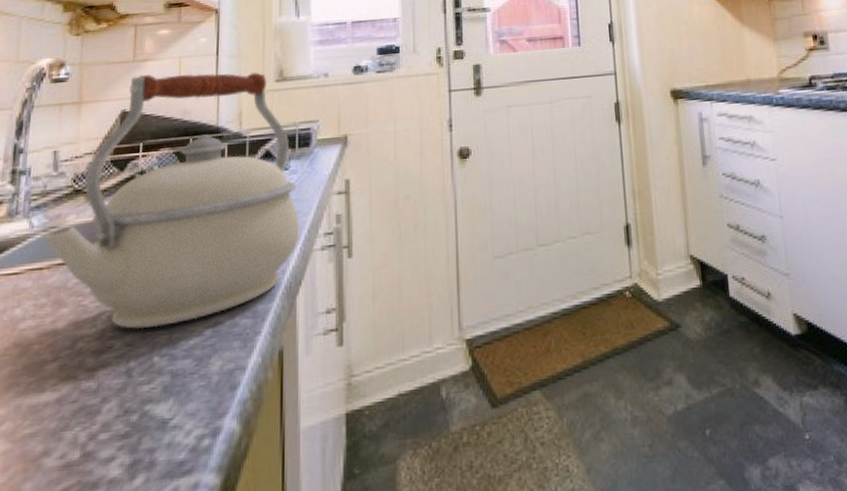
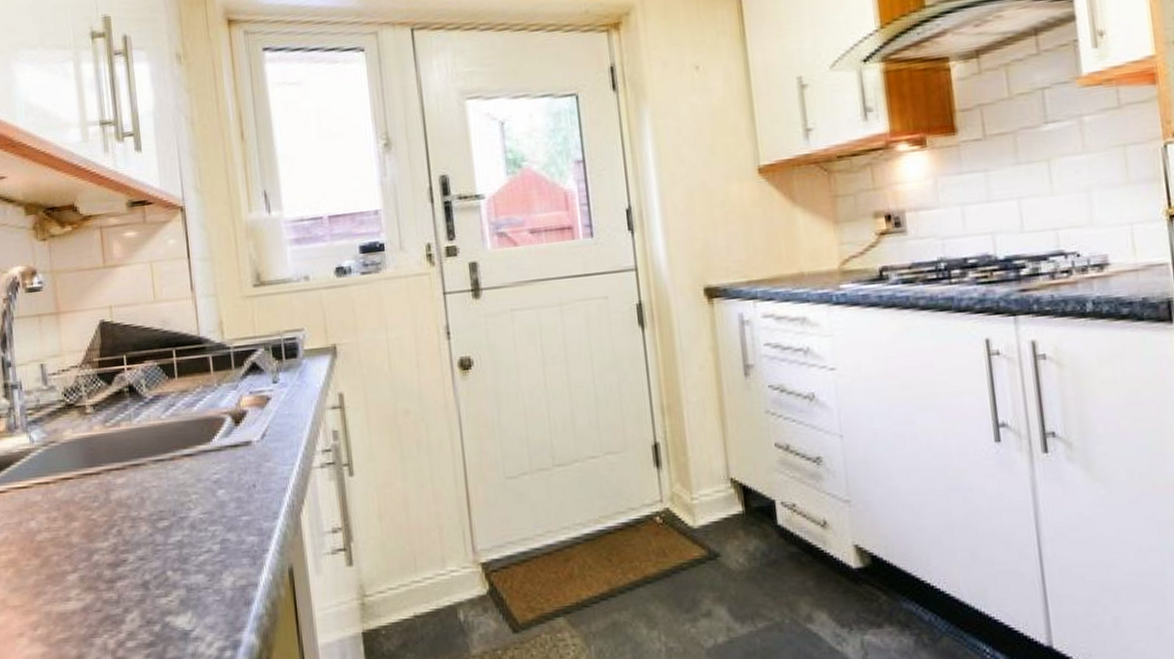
kettle: present [43,72,300,329] -> none [44,277,297,544]

